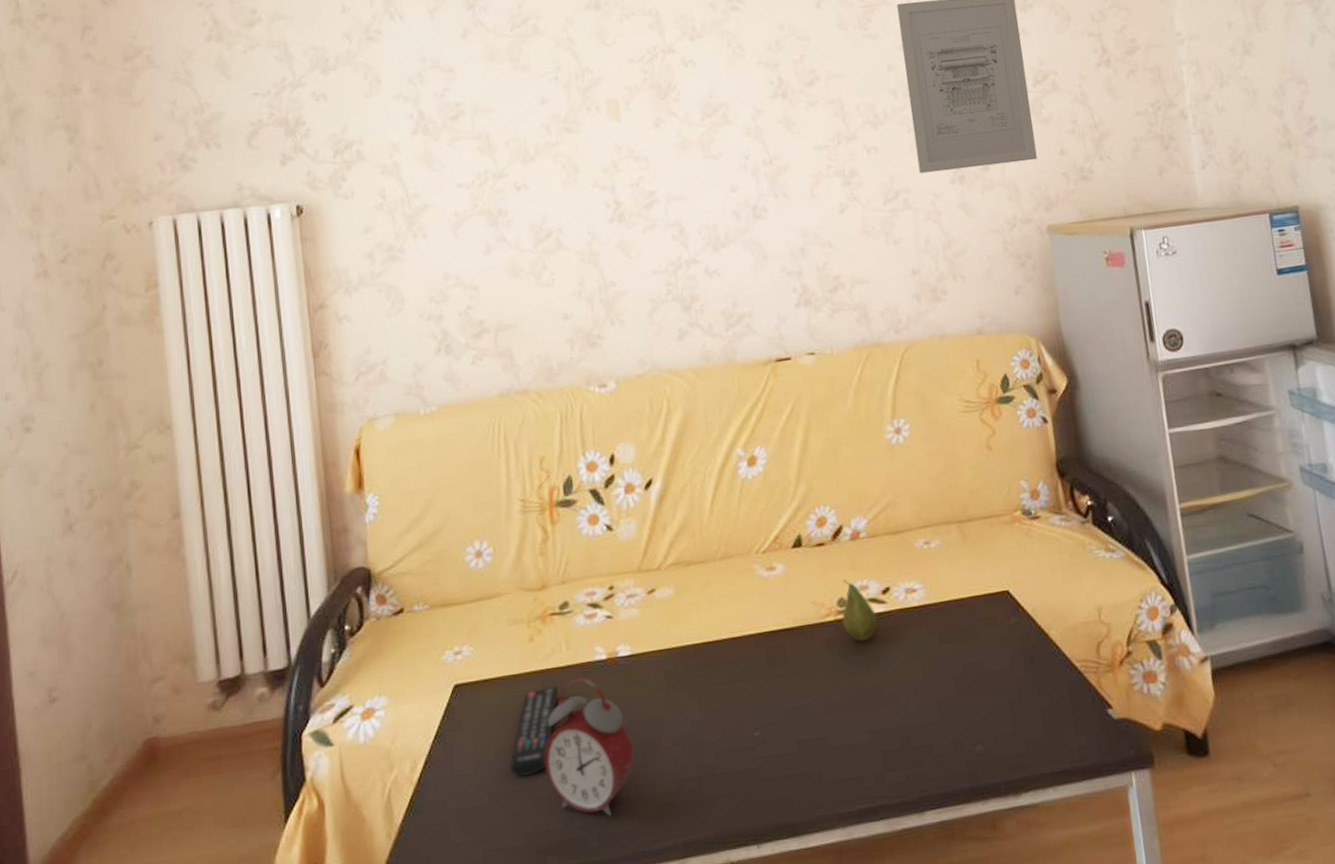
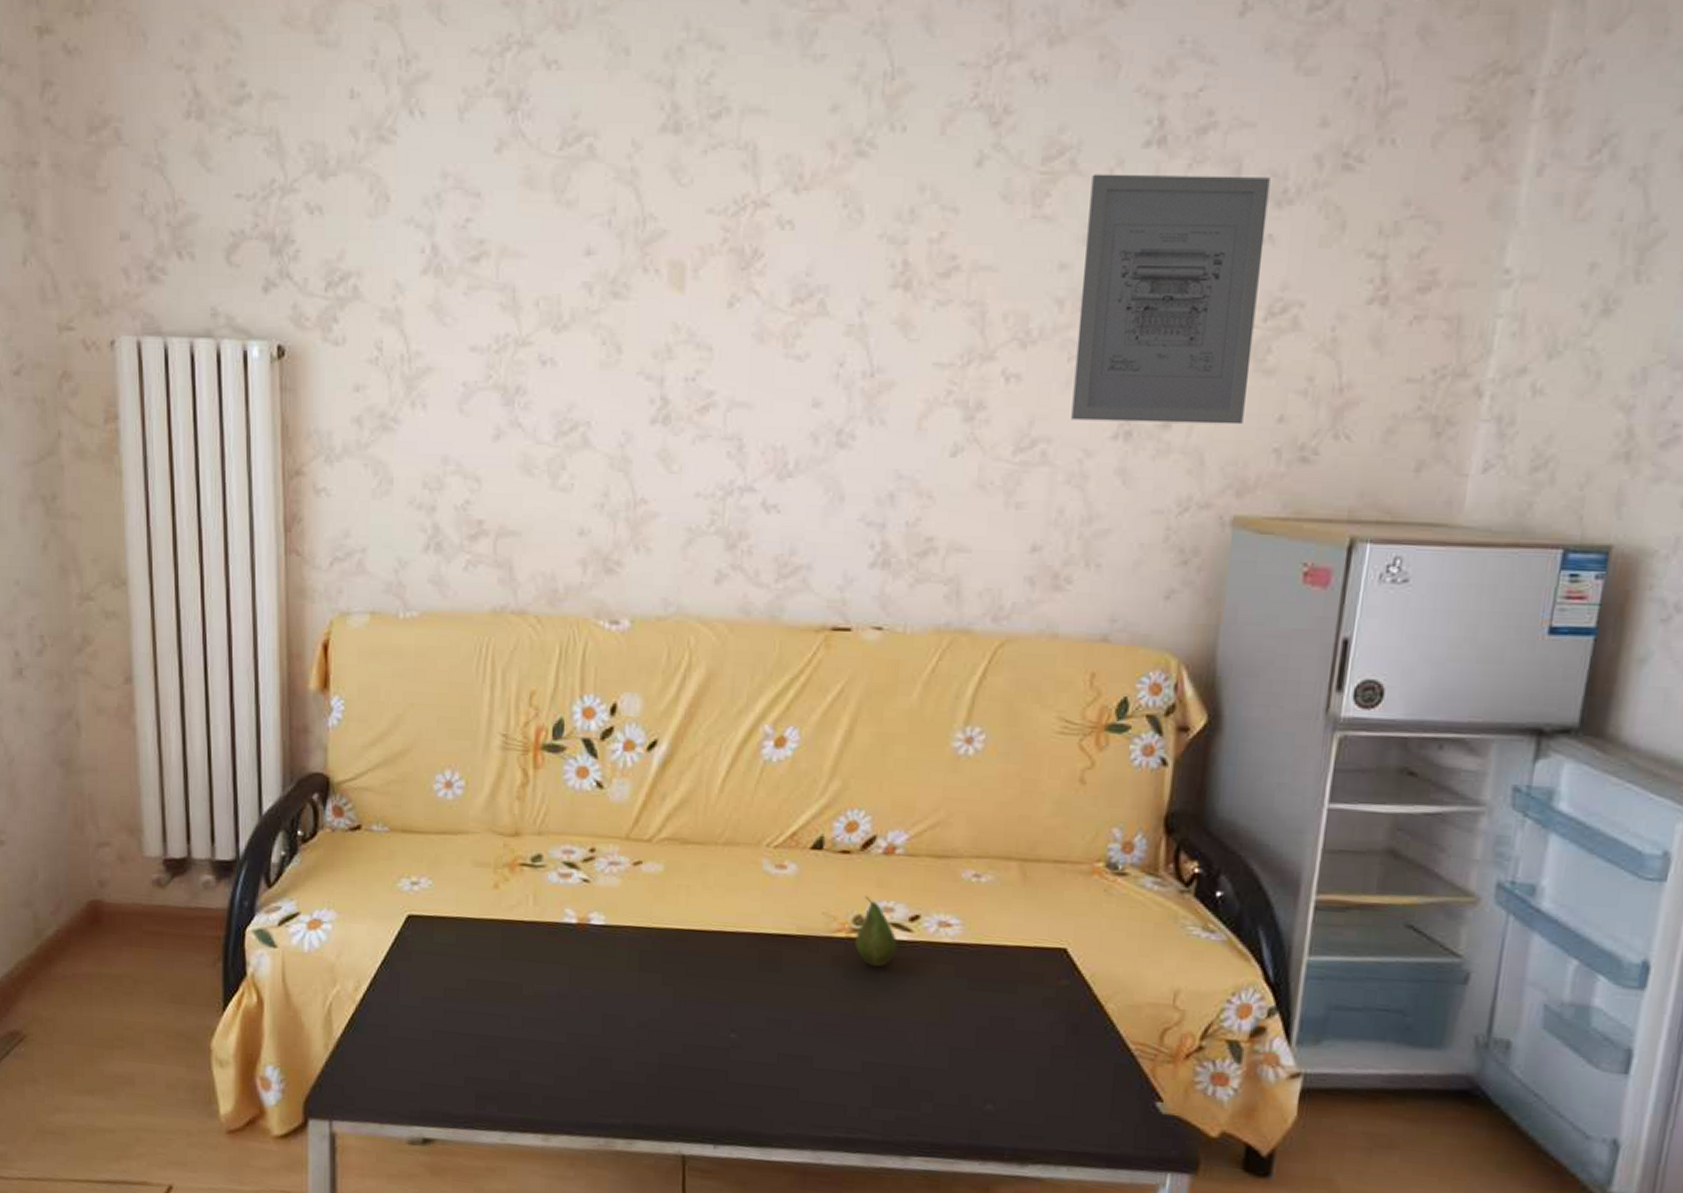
remote control: present [510,685,559,777] -> none [459,937,519,1022]
alarm clock: present [544,677,635,816] -> none [495,936,593,1081]

